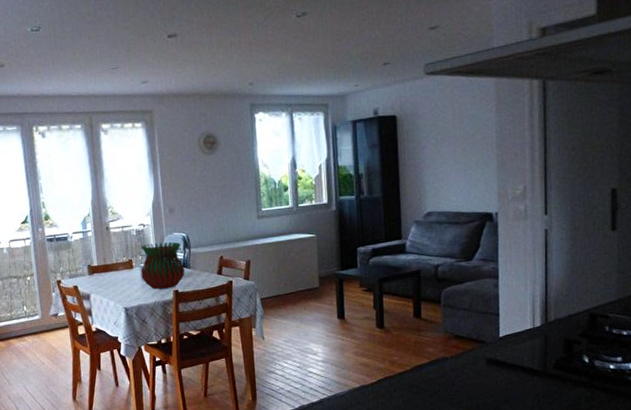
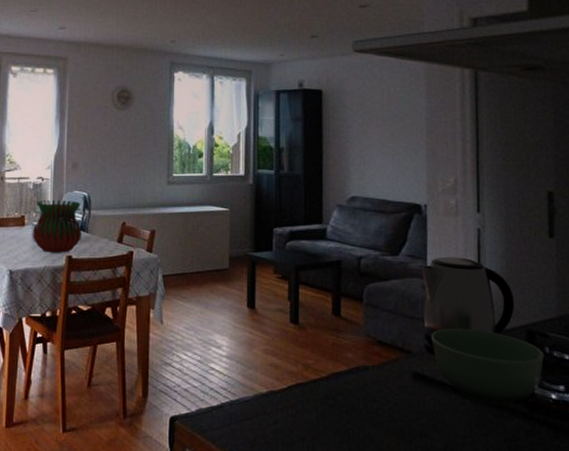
kettle: none [493,256,579,343] -> present [421,256,515,355]
bowl: none [503,317,604,379] -> present [431,328,544,406]

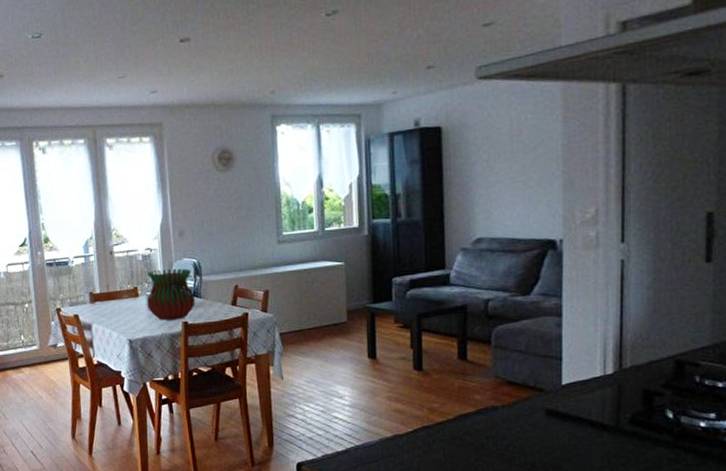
kettle: present [421,256,515,355] -> none [556,291,662,392]
bowl: present [431,328,544,406] -> none [566,363,693,436]

